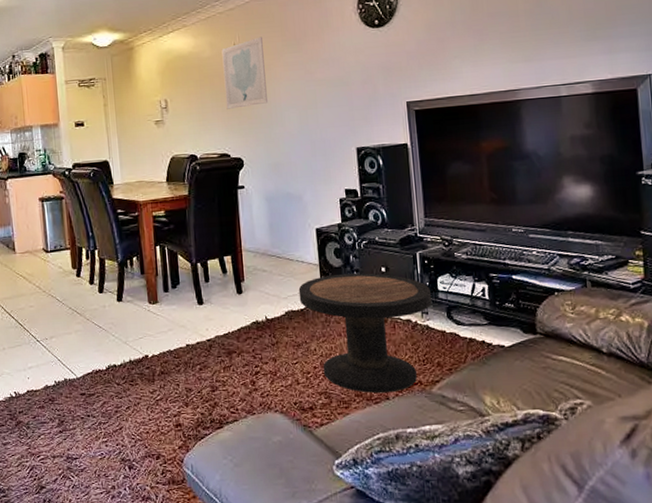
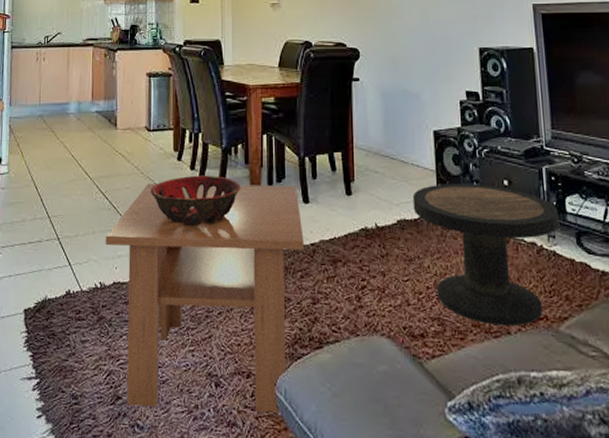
coffee table: none [15,290,201,492] -> present [105,183,304,413]
decorative bowl: none [53,287,139,335] -> present [150,175,241,226]

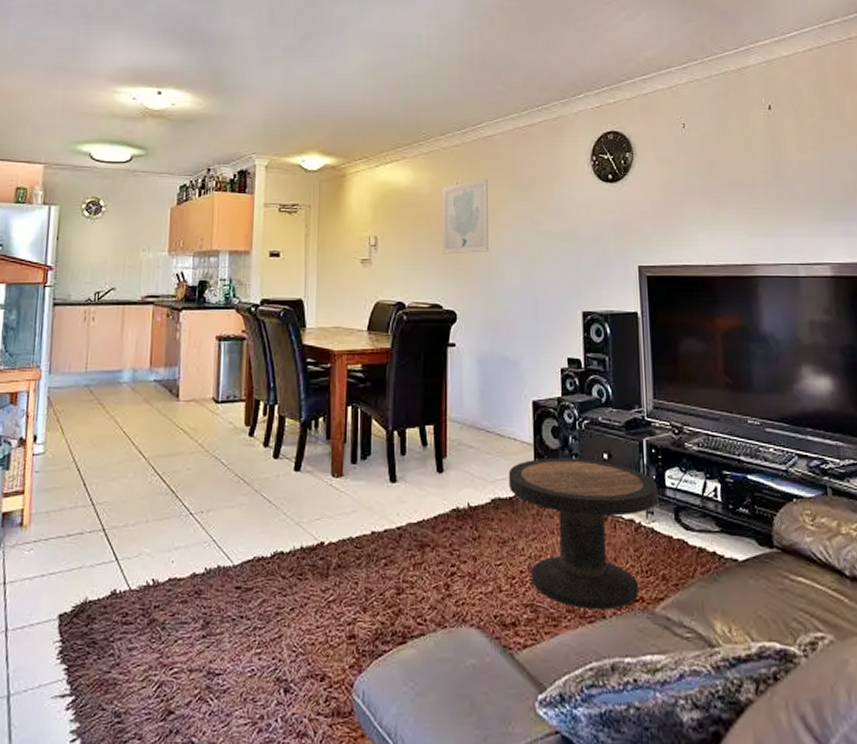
coffee table: present [105,183,304,413] -> none [160,463,389,720]
decorative bowl: present [150,175,241,226] -> none [216,453,321,510]

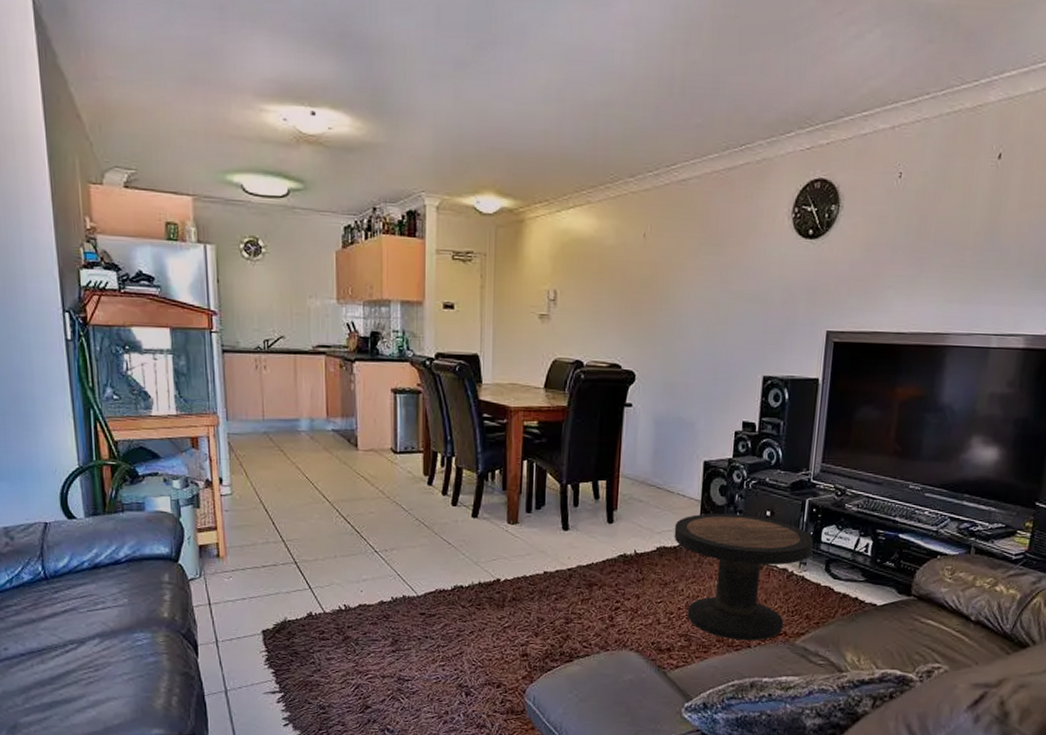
wall art: present [443,178,488,255] -> none [625,229,678,313]

